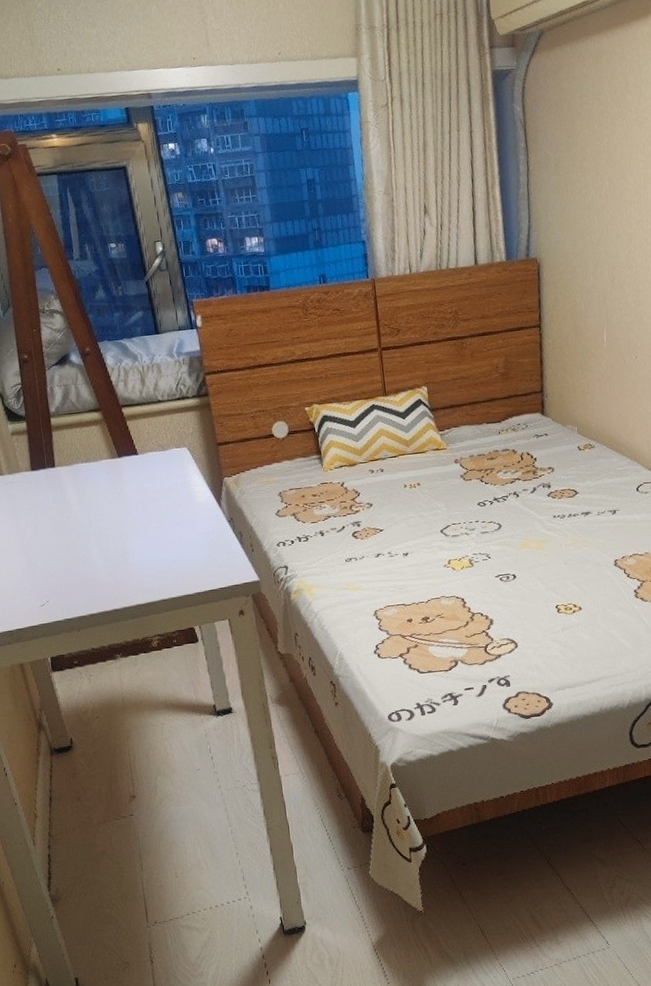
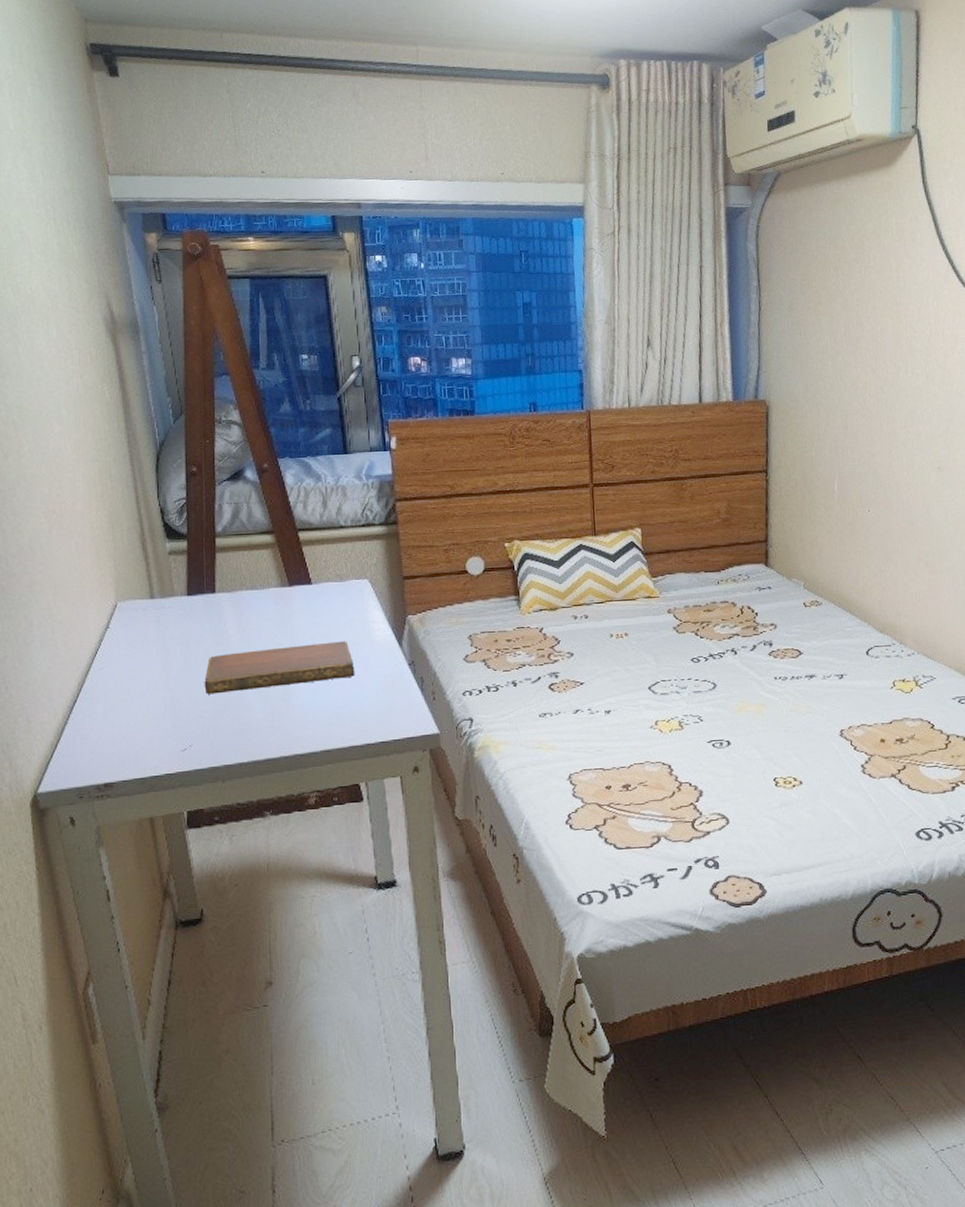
notebook: none [53,503,182,557] -> present [204,641,355,695]

